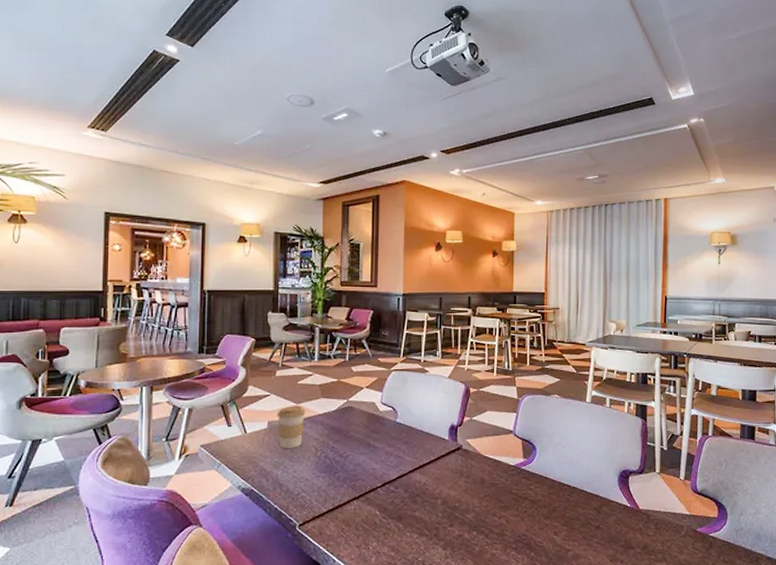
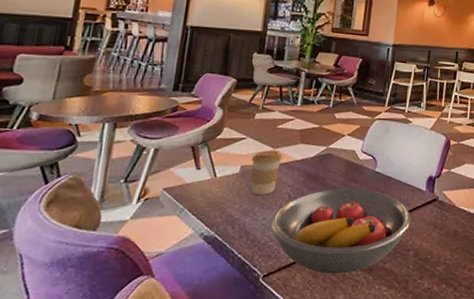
fruit bowl: none [301,439,437,523] -> present [270,188,411,274]

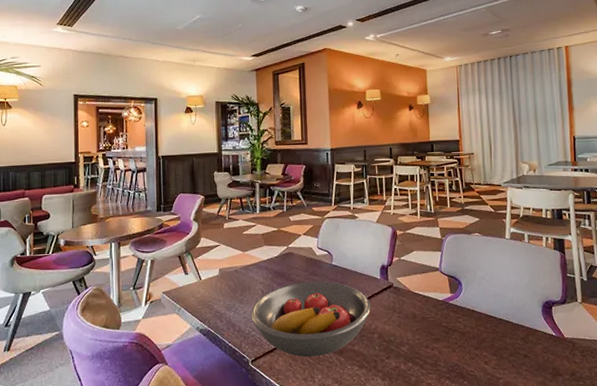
coffee cup: present [251,150,283,195] -> none [226,253,252,292]

